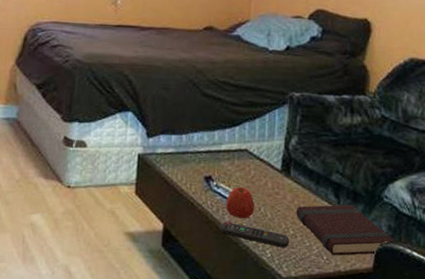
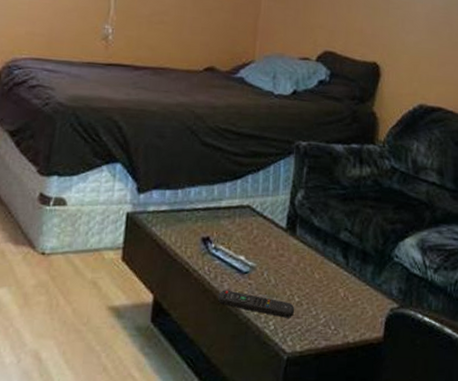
apple: present [226,186,255,218] -> none [225,248,257,285]
book: present [296,204,396,256] -> none [301,265,406,325]

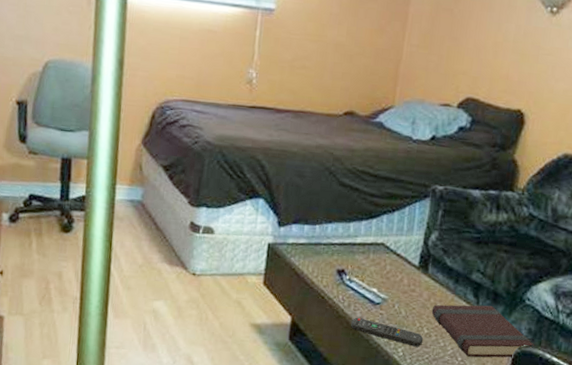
book: none [301,265,406,325] -> present [431,304,535,358]

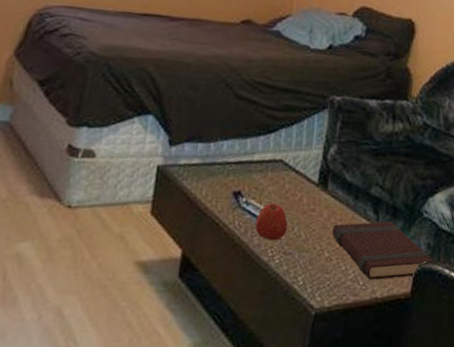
remote control: present [351,317,424,347] -> none [248,244,325,273]
apple: none [358,282,389,315] -> present [255,203,288,240]

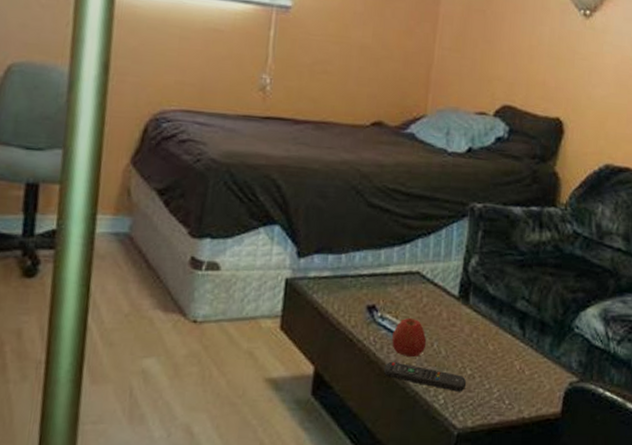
remote control: none [248,244,325,273] -> present [384,361,467,392]
book: present [332,221,434,280] -> none [474,336,587,399]

